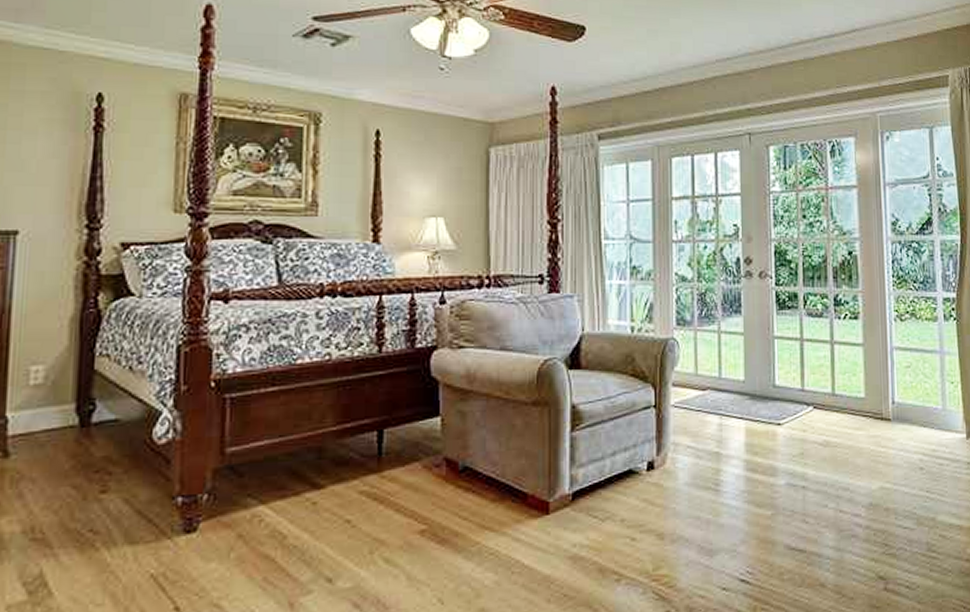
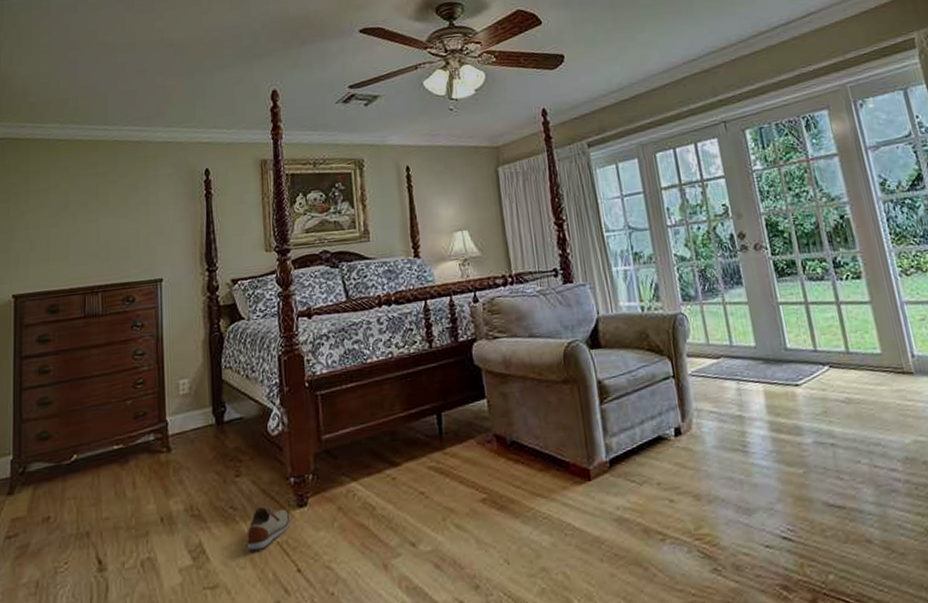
shoe: none [108,529,172,584] -> present [247,505,291,551]

